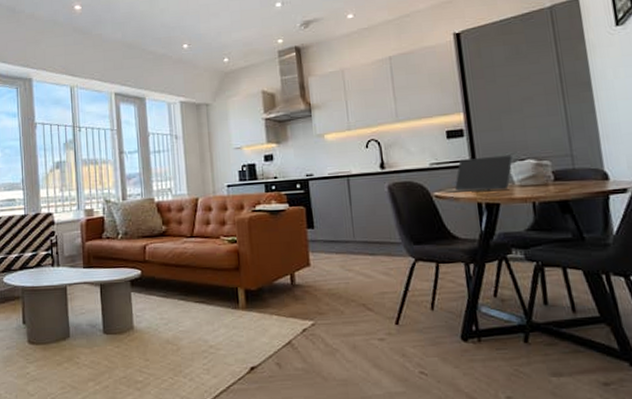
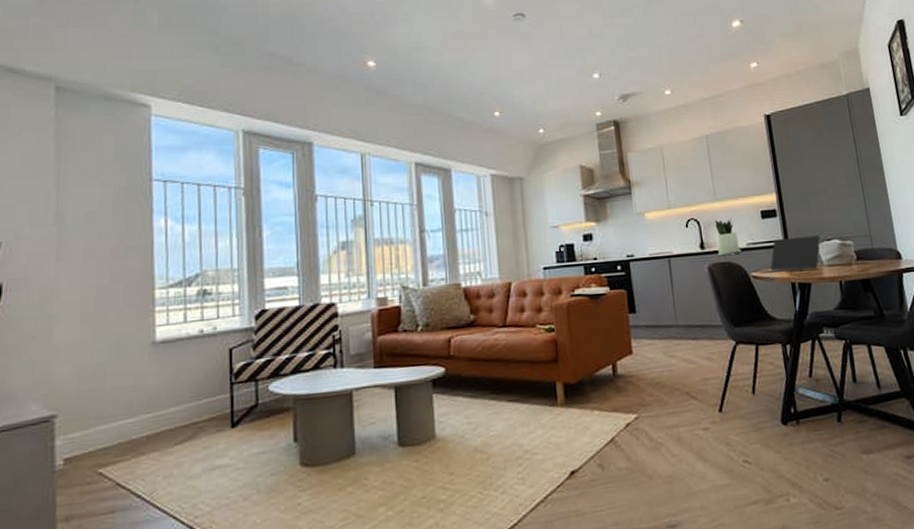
planter: none [396,137,425,176] -> present [715,217,742,256]

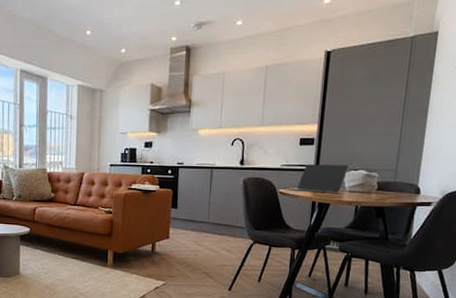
planter: present [715,217,742,256] -> none [253,141,276,173]

